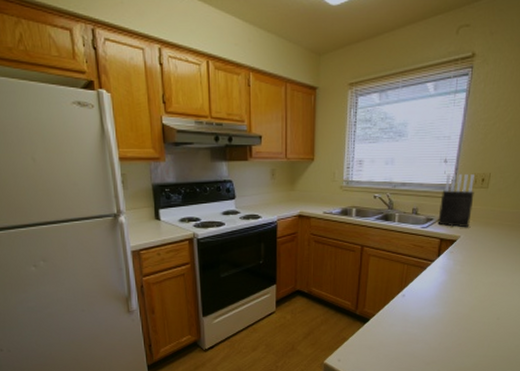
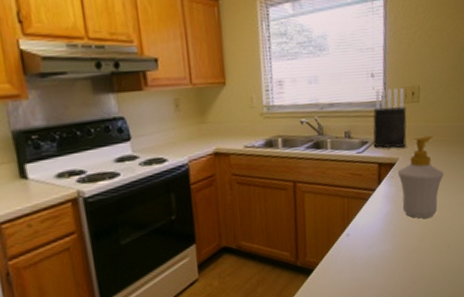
soap bottle: none [457,219,503,291] -> present [397,135,444,219]

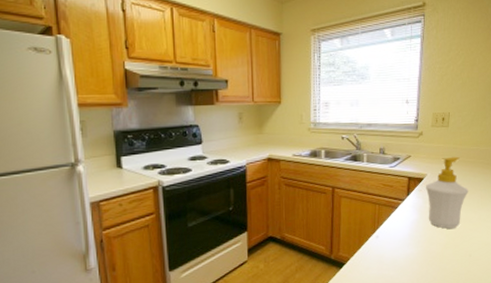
knife block: present [372,87,407,149] -> none [404,113,437,166]

